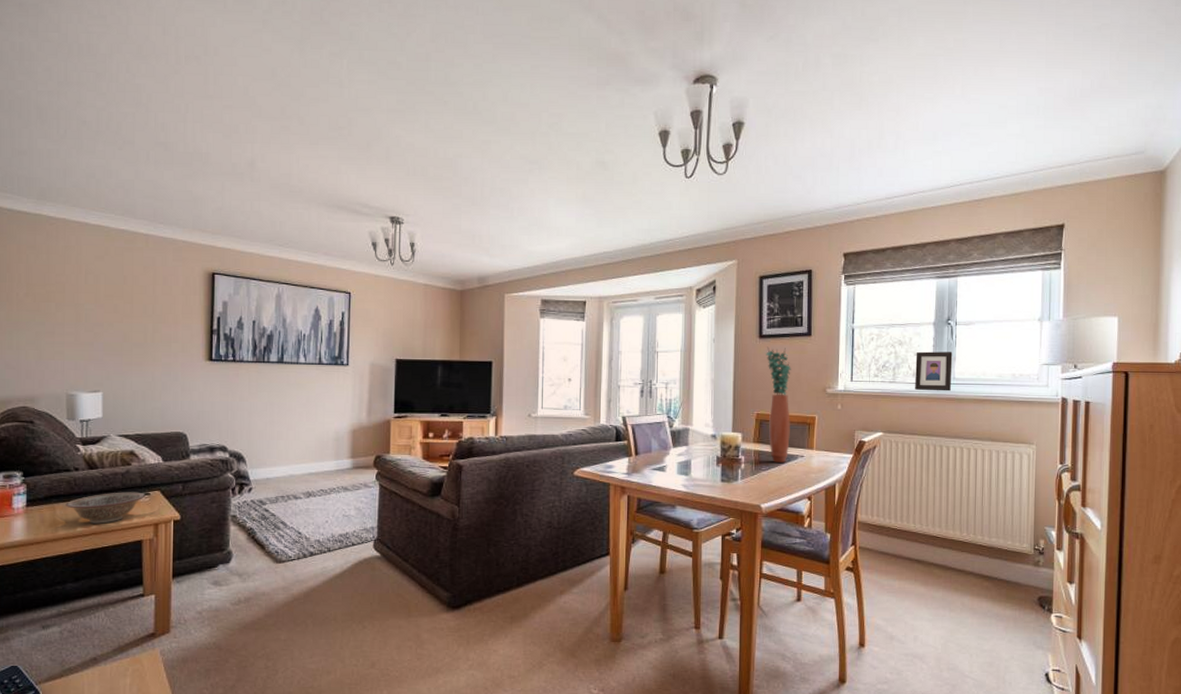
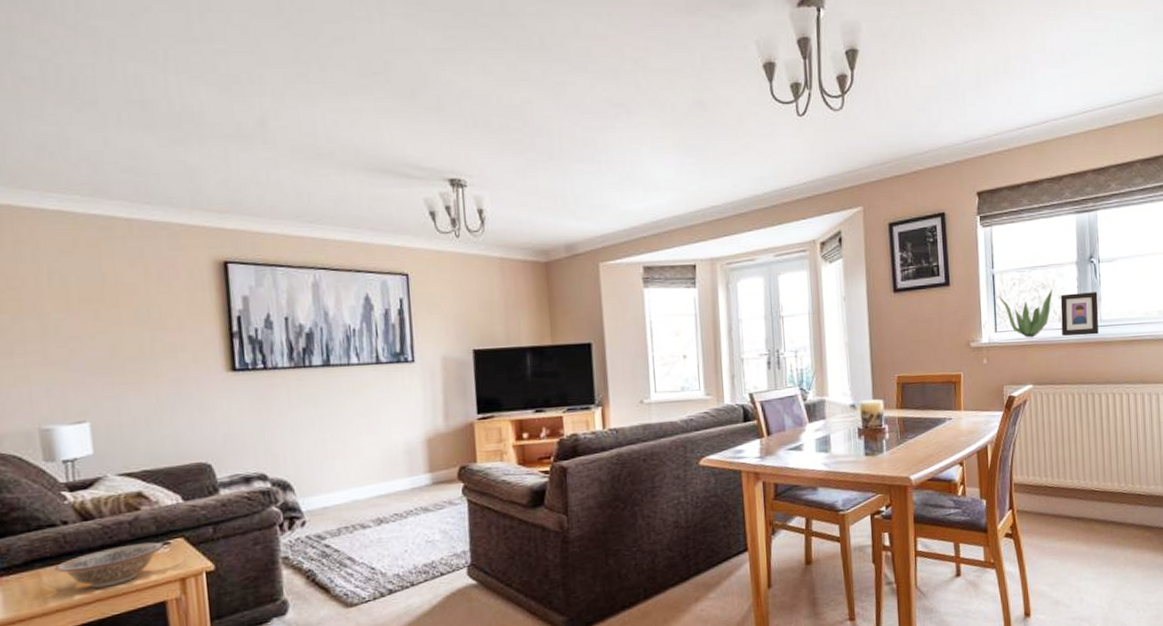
vase: present [766,346,791,464] -> none [902,301,936,429]
plant: none [857,345,909,389] -> present [999,288,1053,338]

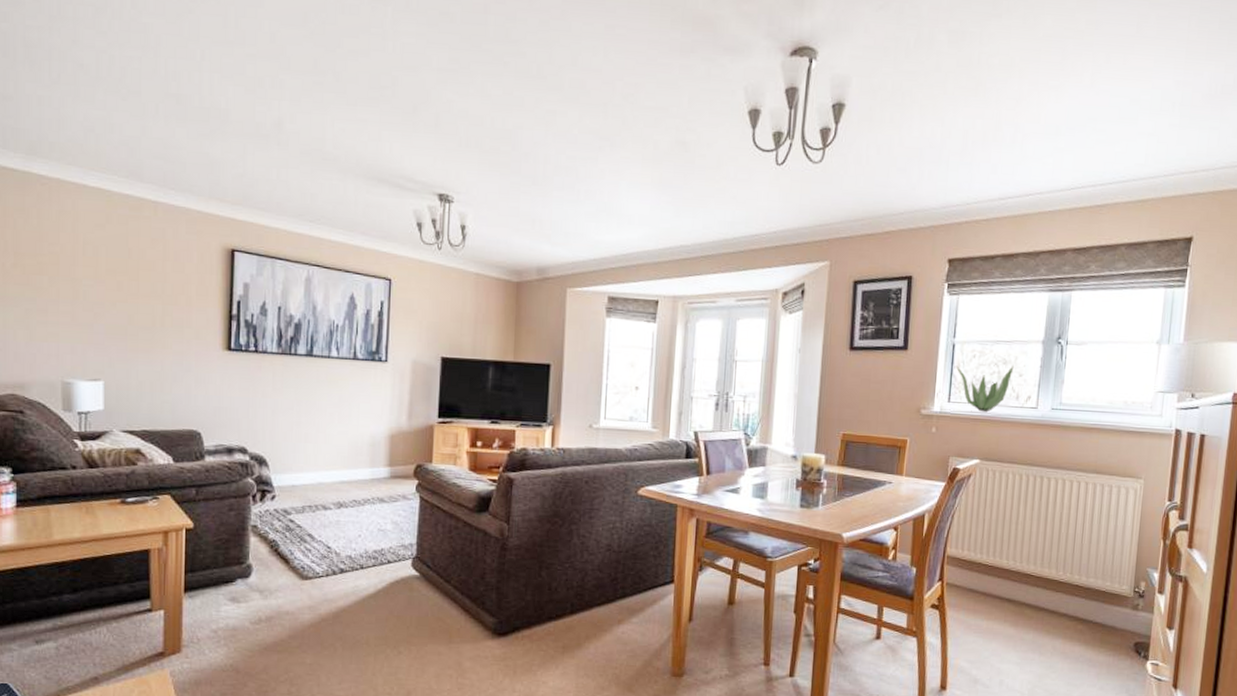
decorative bowl: present [54,542,165,588] -> none [61,494,154,530]
picture frame: present [1060,292,1099,336] -> none [1017,372,1061,418]

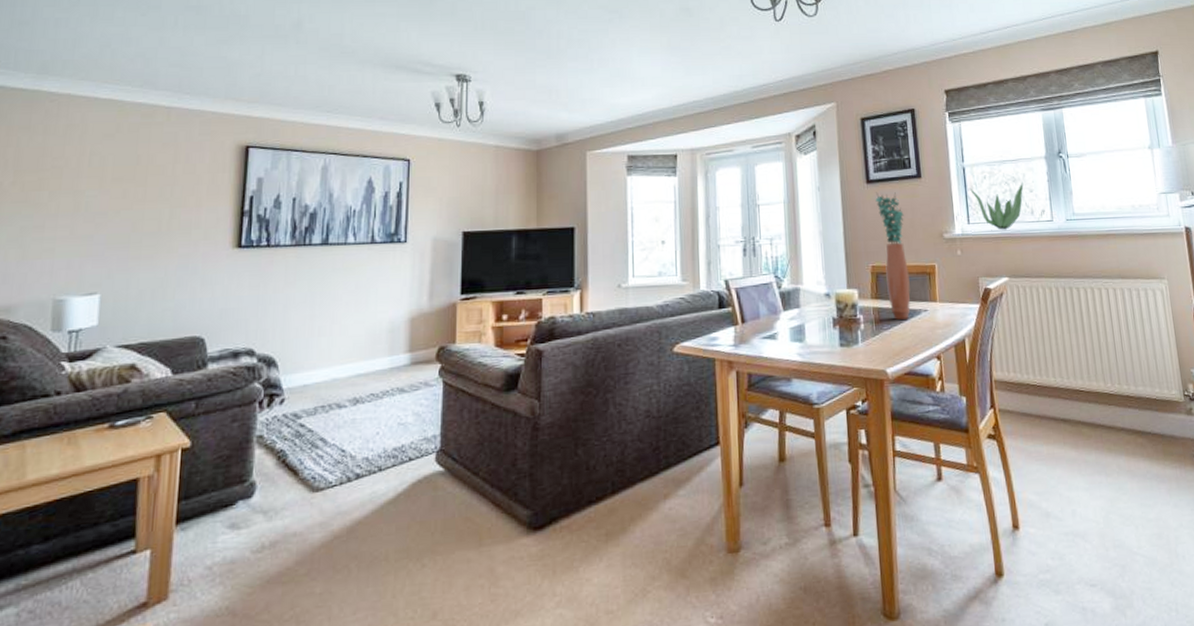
vase: none [855,360,884,490] -> present [875,192,911,321]

